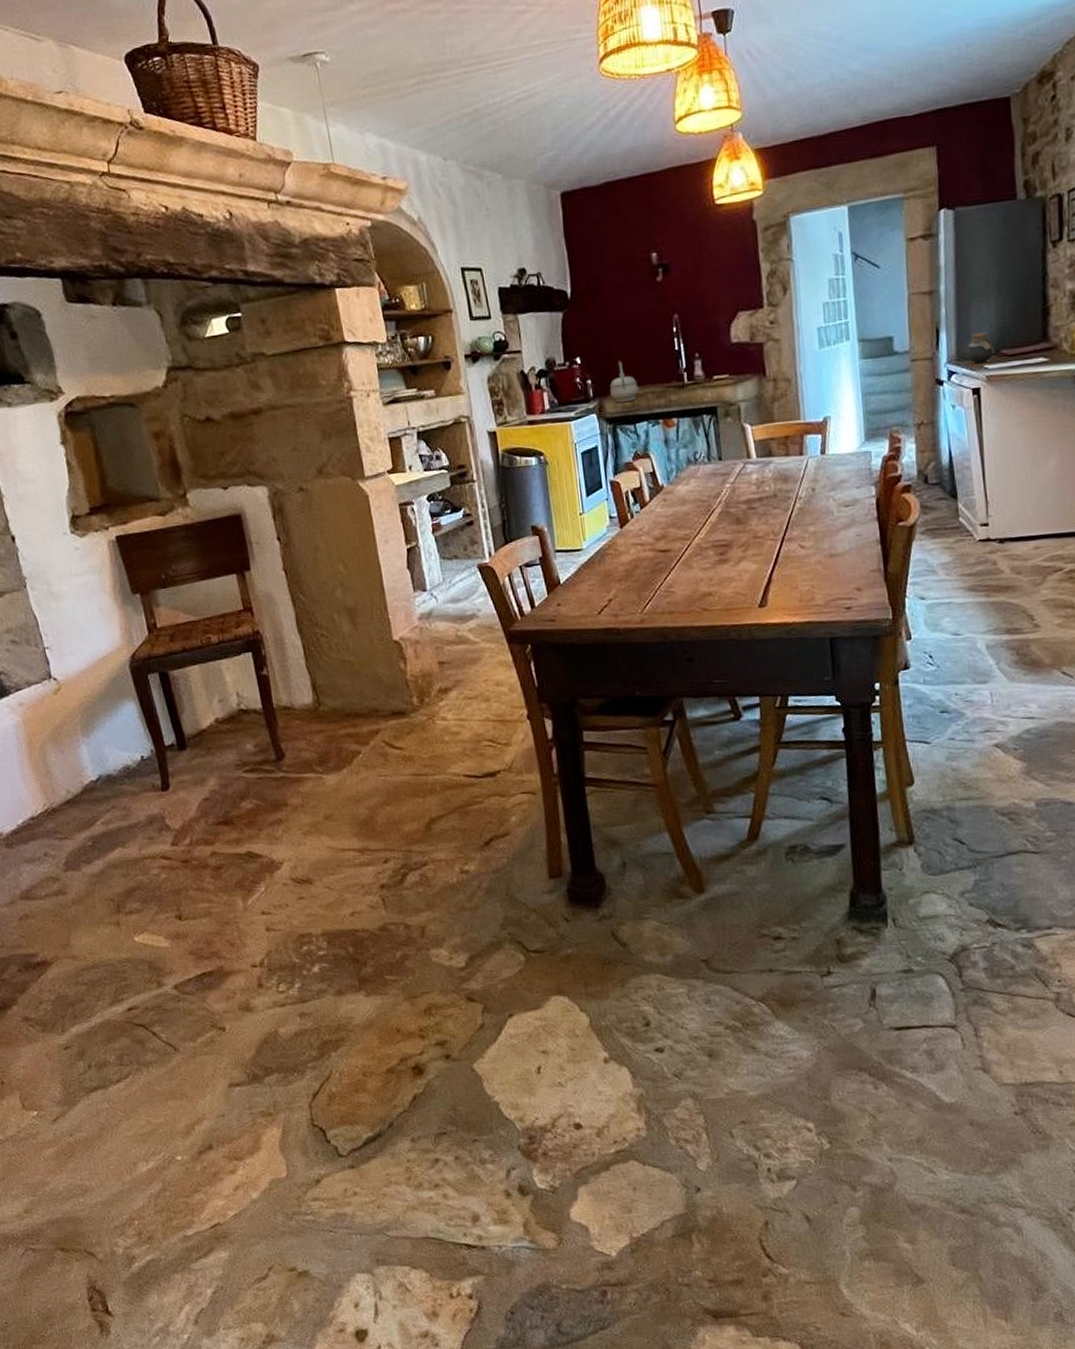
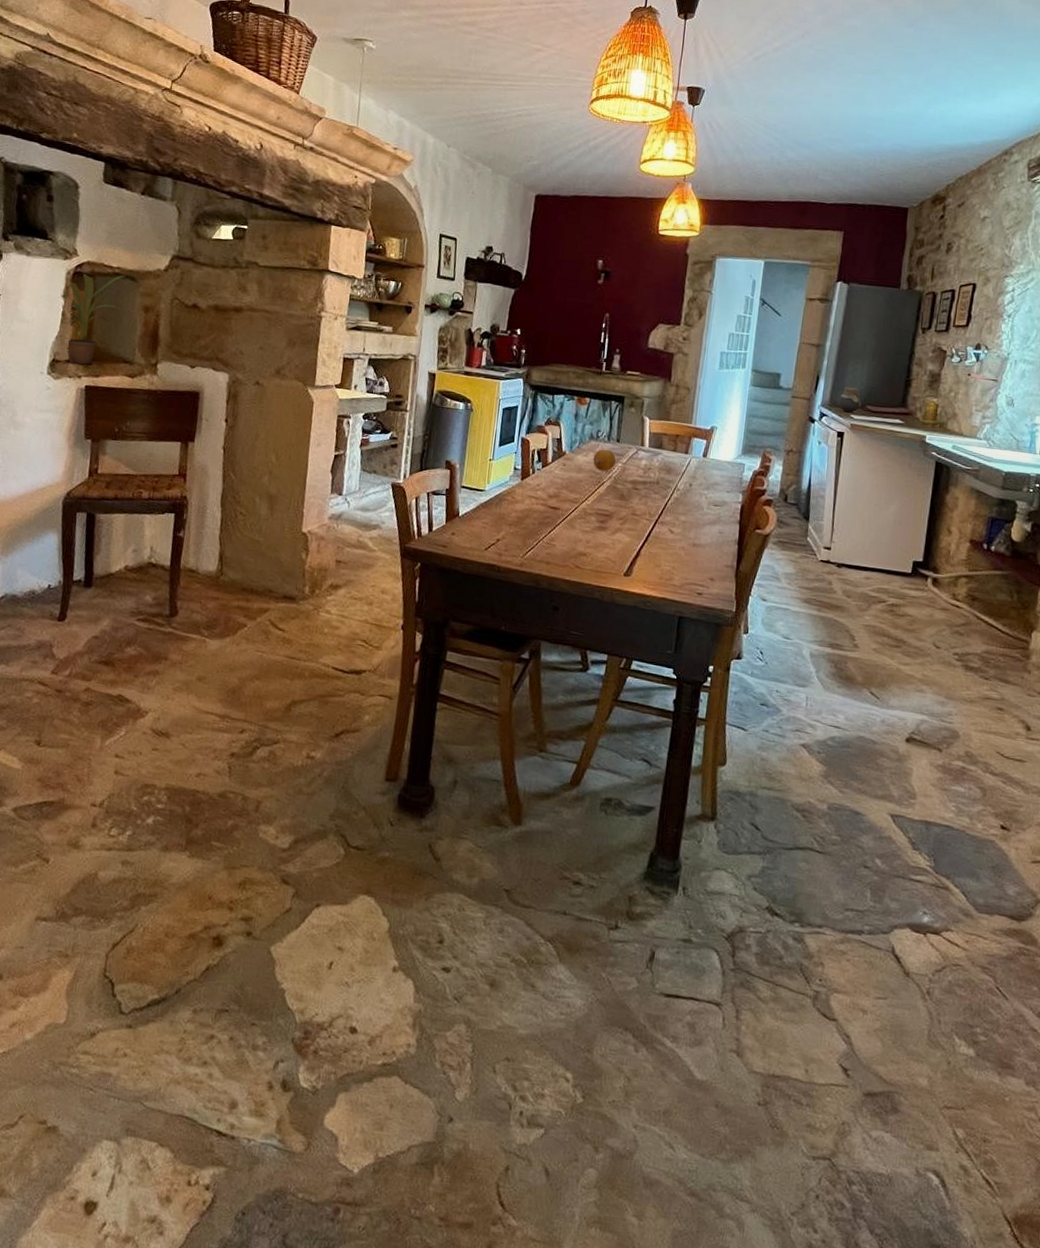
potted plant: none [63,404,131,516] -> present [66,274,126,365]
kettle: present [609,360,640,403] -> none [538,339,564,376]
fruit: none [696,471,722,498] -> present [593,449,616,472]

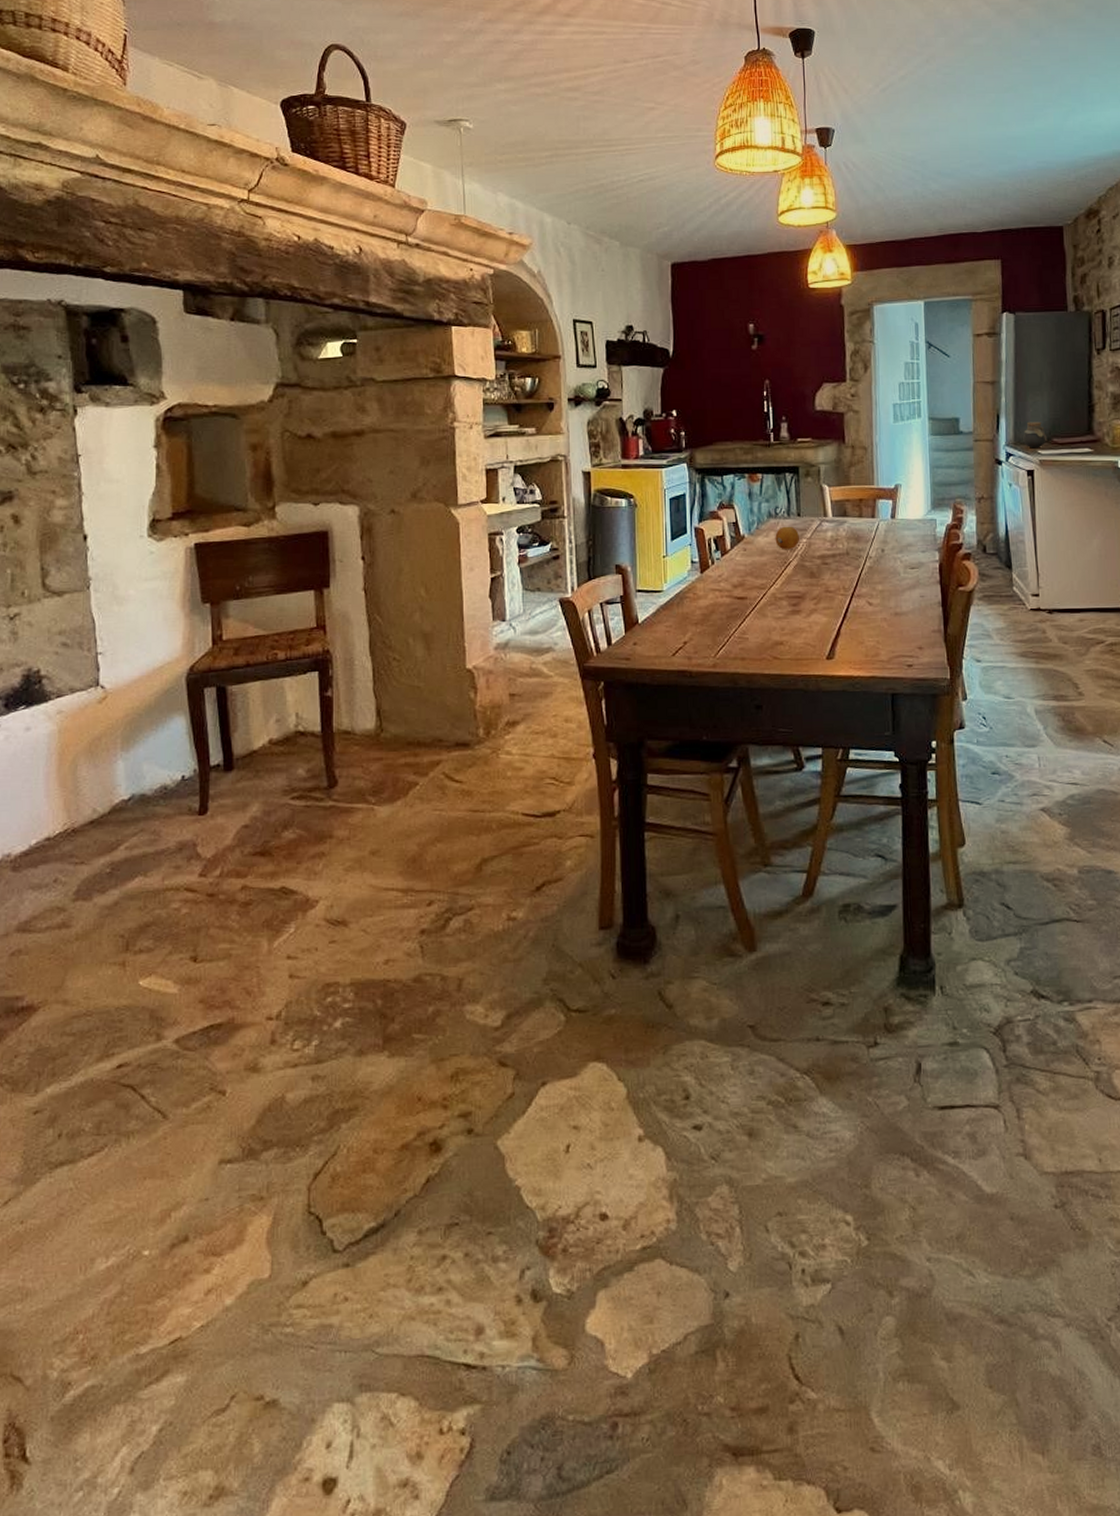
potted plant: present [66,274,126,365] -> none [159,414,227,522]

